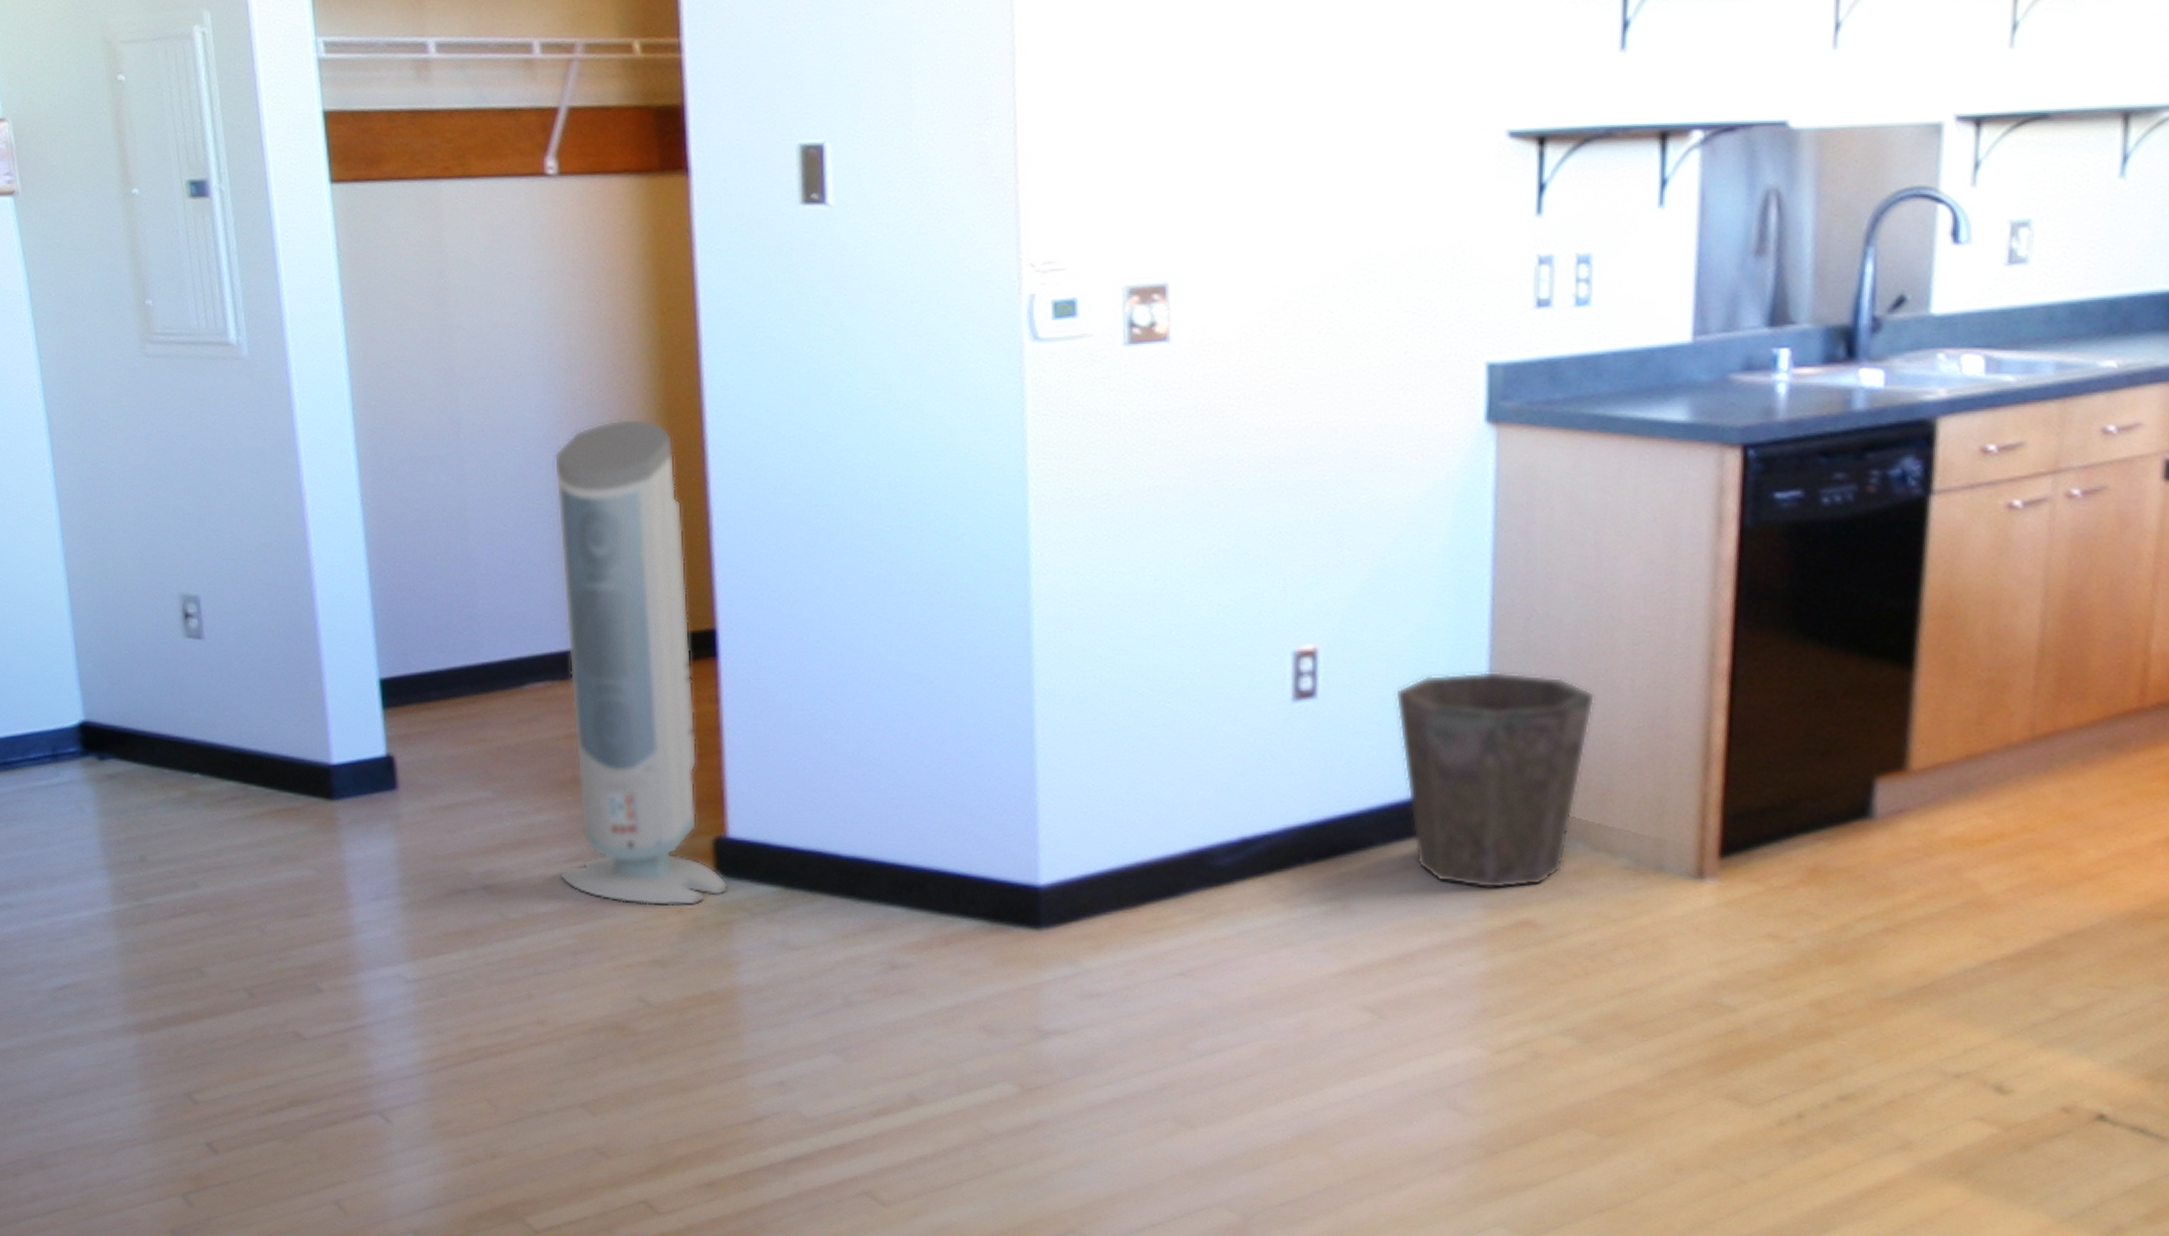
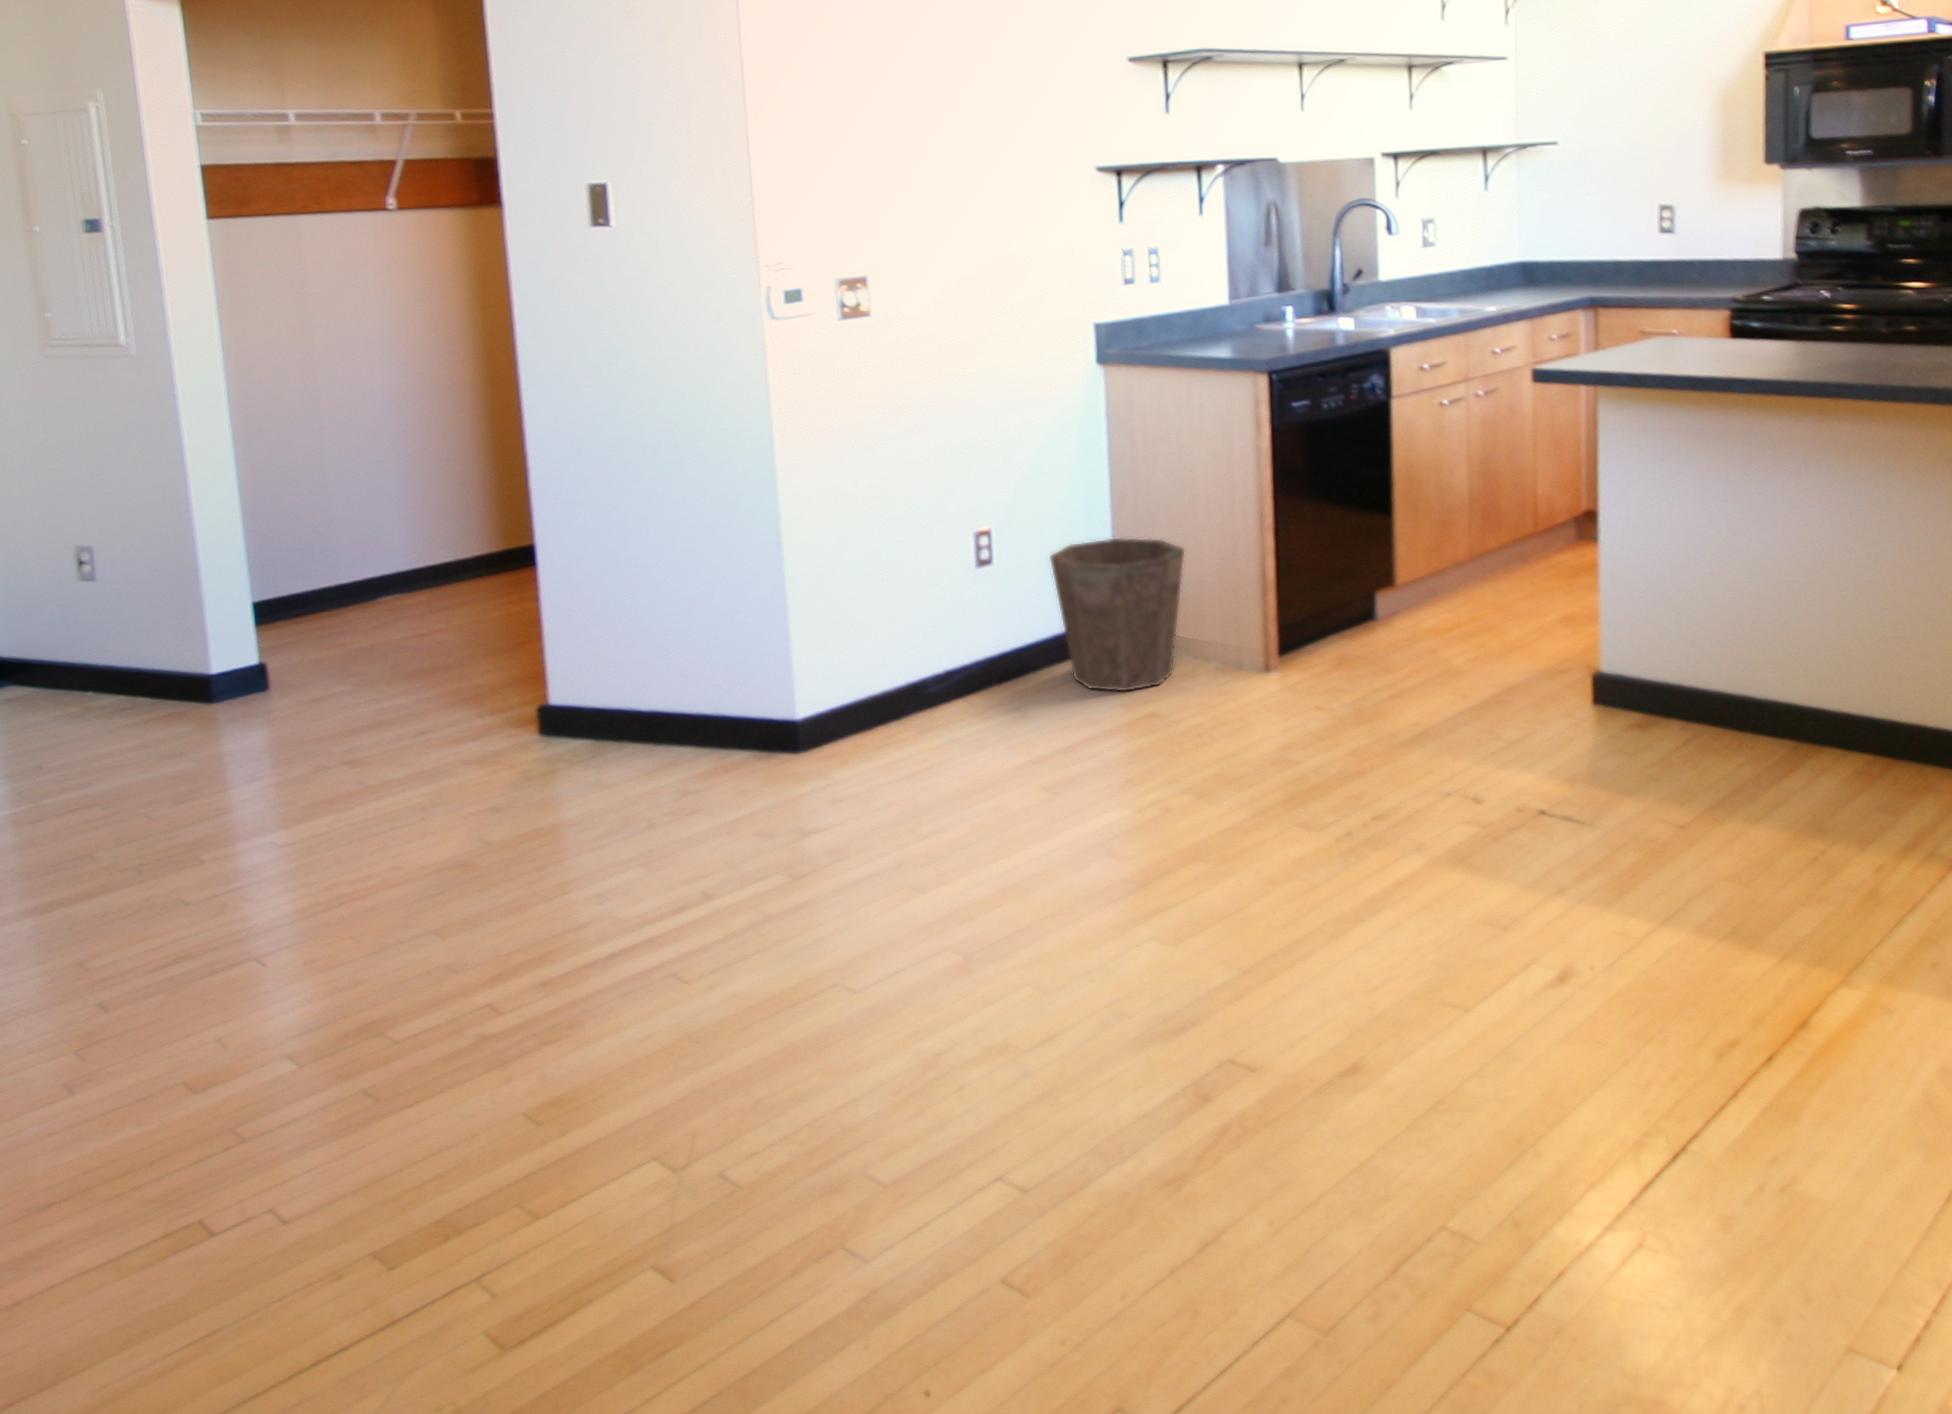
air purifier: present [554,418,729,907] -> none [398,388,551,765]

